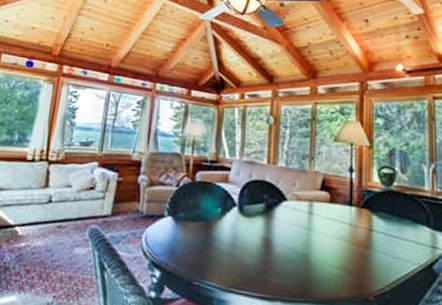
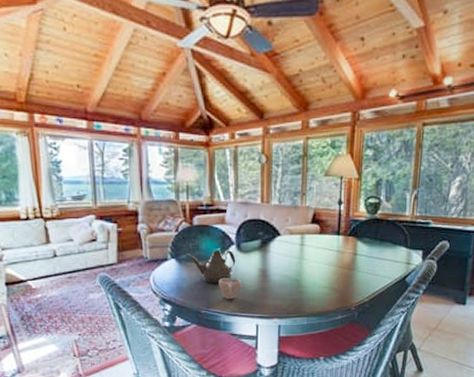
teapot: none [184,211,237,249] -> present [186,250,236,283]
cup: none [215,244,241,272] -> present [218,278,241,300]

